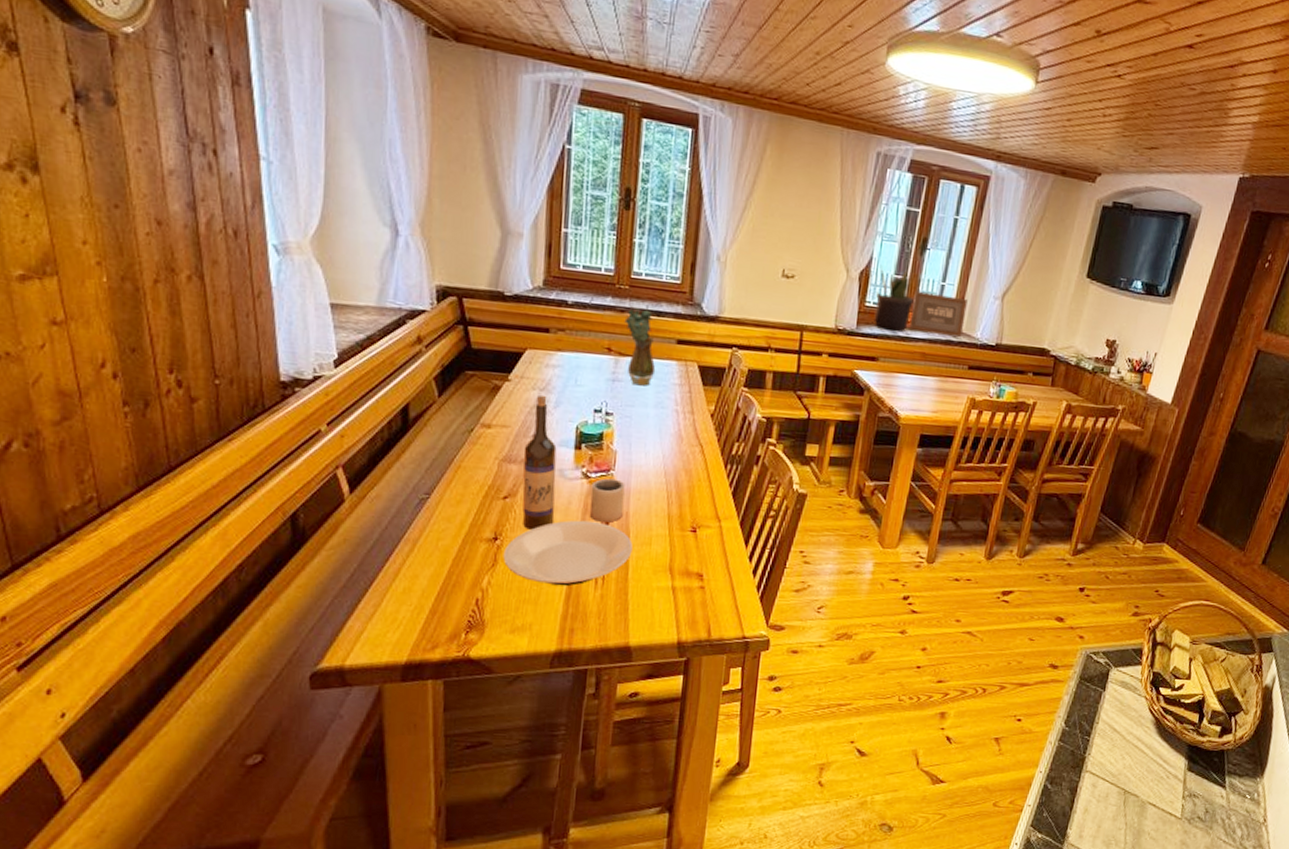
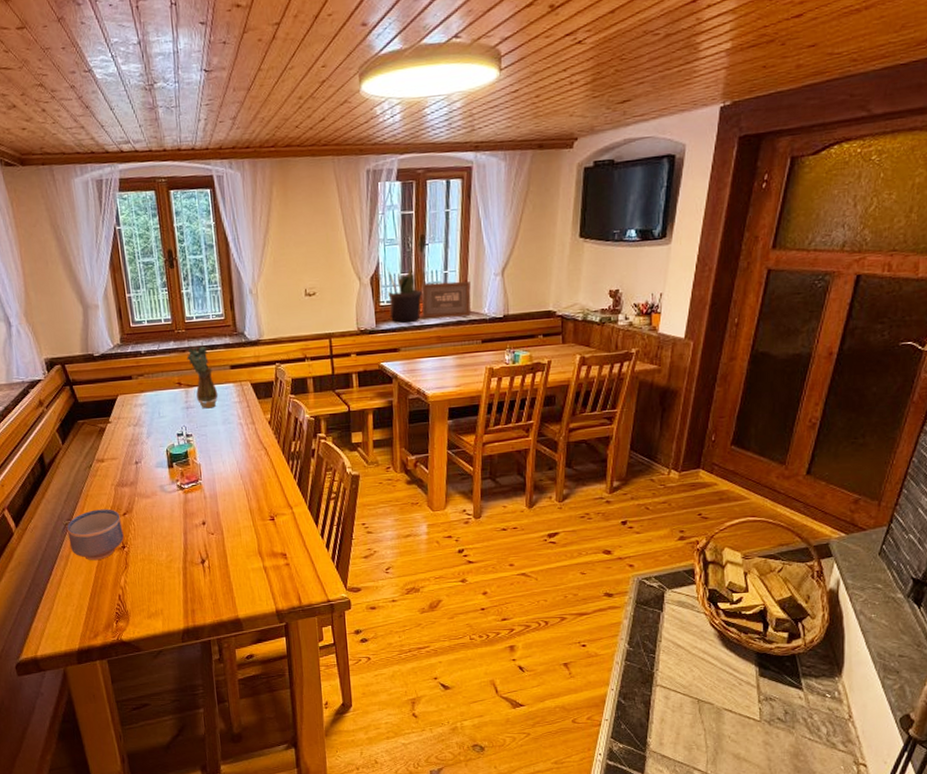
bowl: none [421,486,500,552] -> present [67,509,124,561]
plate: present [503,520,633,586] -> none [131,522,227,578]
wine bottle: present [522,394,557,530] -> none [130,429,164,537]
cup: present [589,478,625,523] -> none [186,486,215,524]

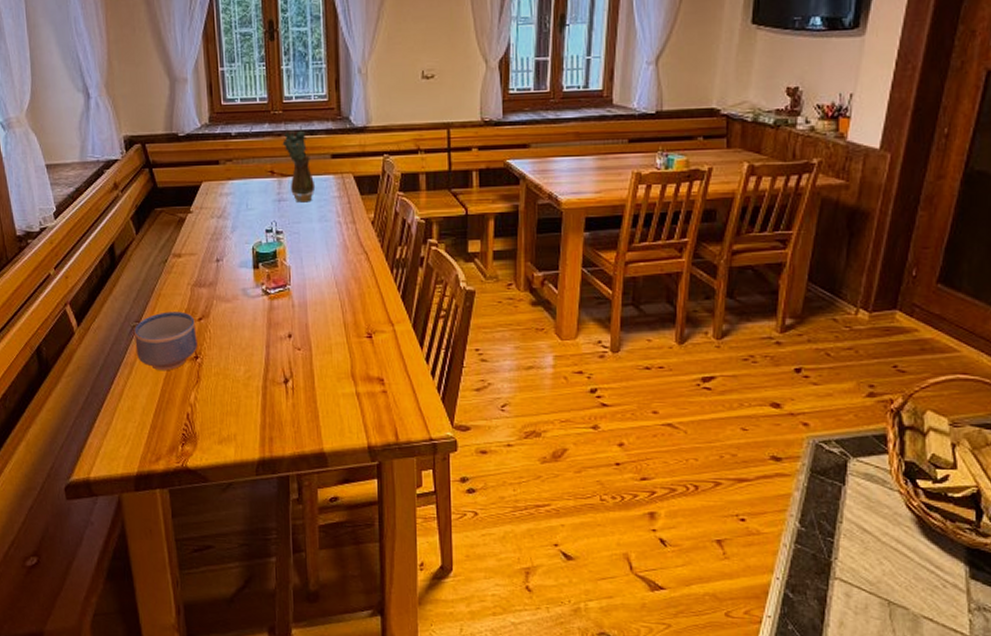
planter: present [387,267,422,323] -> none [519,50,559,114]
picture frame: present [421,281,471,319] -> none [558,69,618,112]

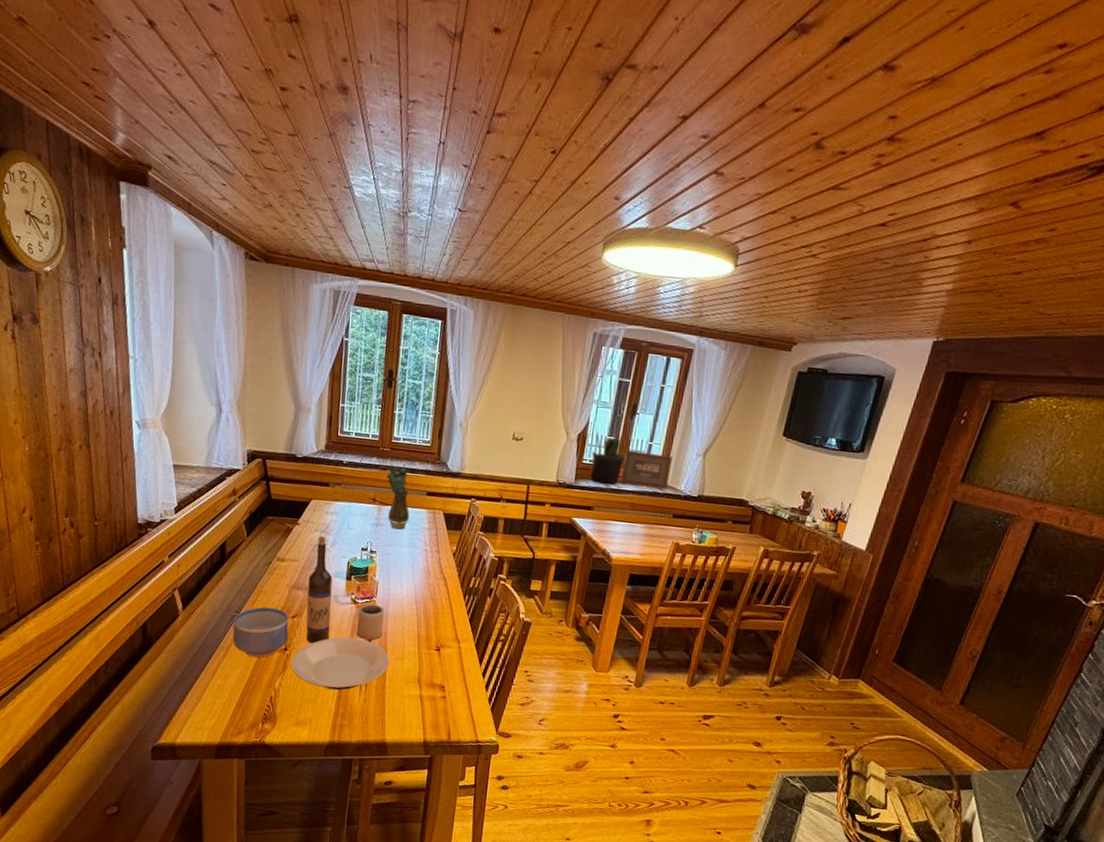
plate: none [204,334,316,398] -> present [291,637,390,690]
wine bottle: none [210,222,244,347] -> present [306,535,333,644]
cup: none [272,293,303,336] -> present [356,603,385,640]
planter: none [519,50,559,114] -> present [589,429,625,485]
picture frame: none [558,69,618,112] -> present [620,449,673,490]

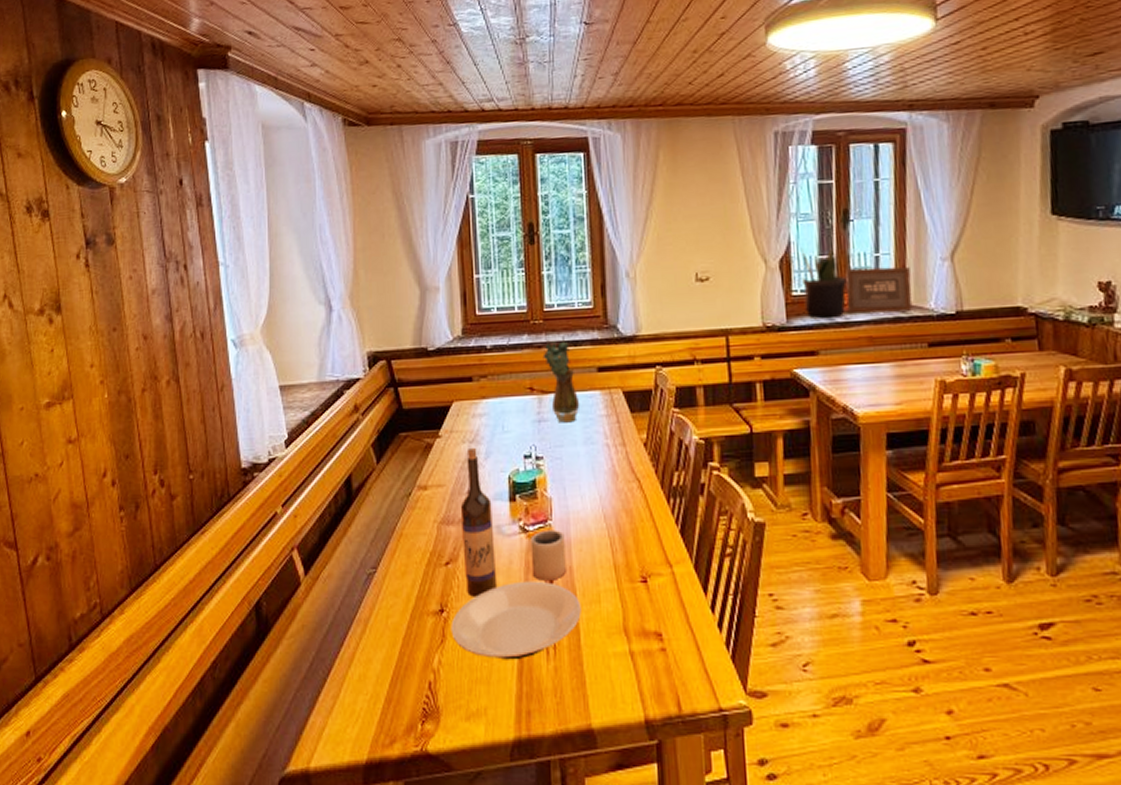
bowl: present [232,607,289,658] -> none [371,555,443,629]

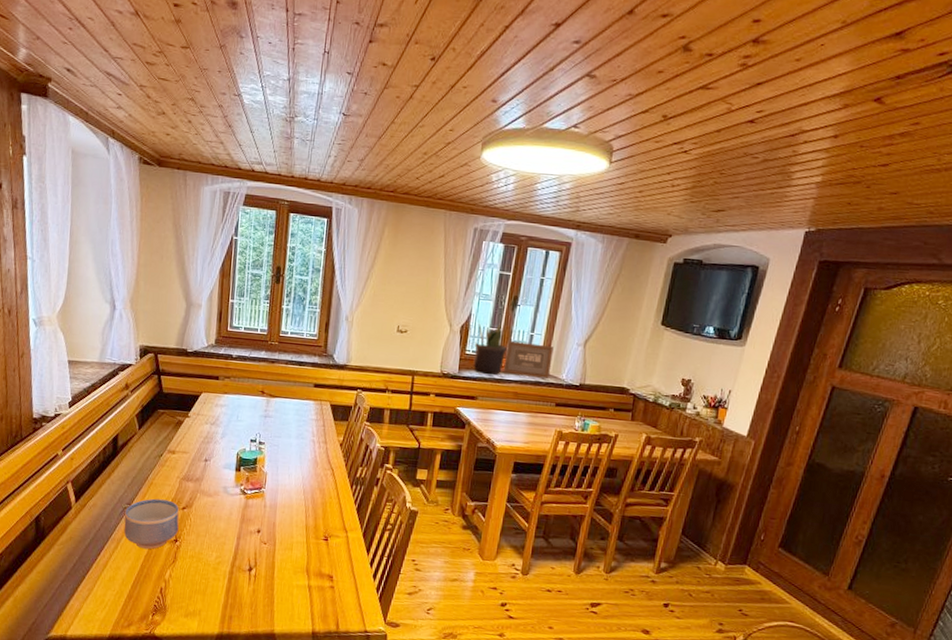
bowl: none [371,555,443,629] -> present [123,498,179,550]
plate: present [450,580,581,660] -> none [181,528,278,581]
wine bottle: present [460,447,498,597] -> none [196,428,222,535]
cup: present [530,530,566,582] -> none [245,494,273,531]
vase: present [542,338,580,423] -> none [274,357,298,421]

